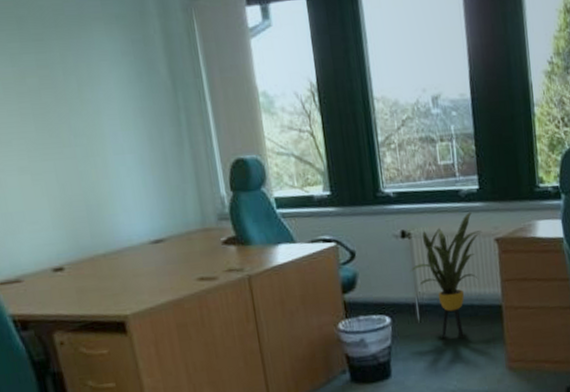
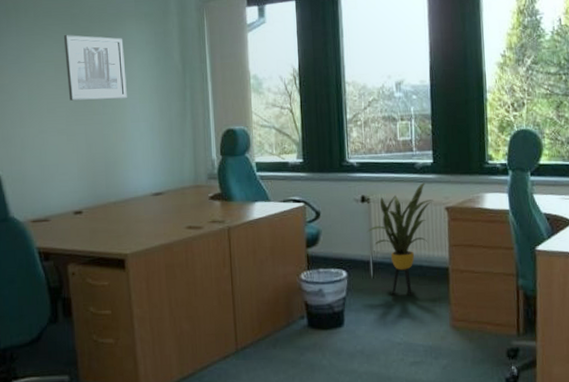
wall art: none [9,43,105,130] -> present [63,34,127,101]

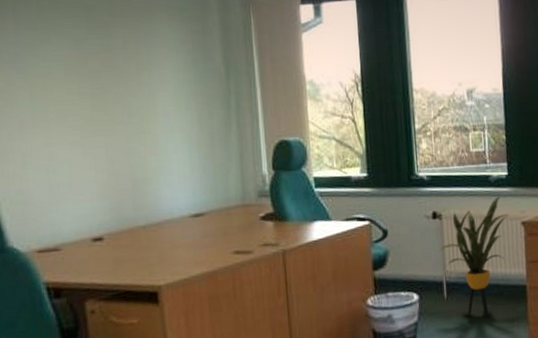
wall art: present [63,34,127,101] -> none [76,29,158,108]

